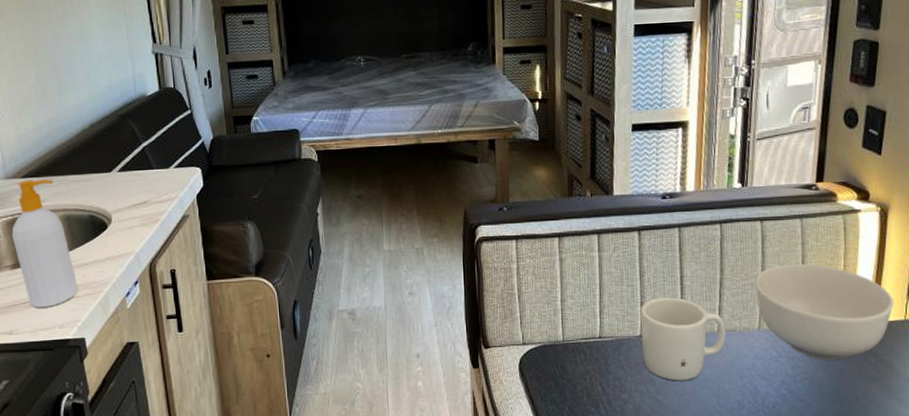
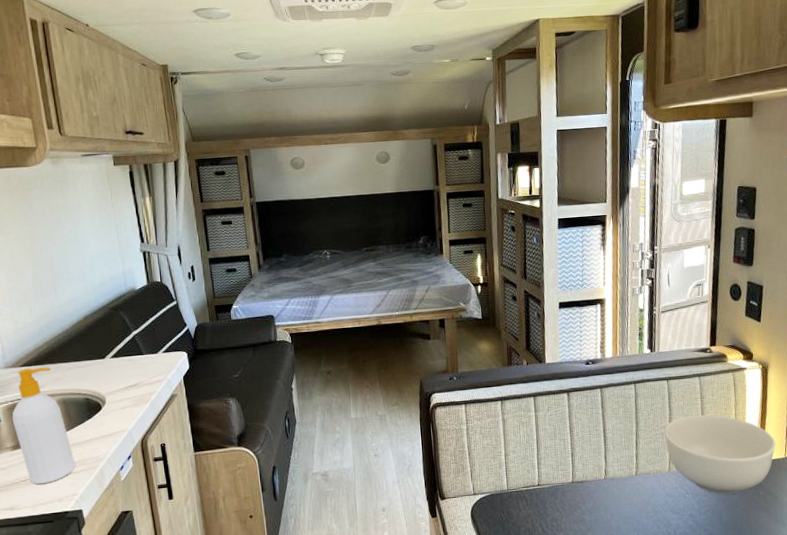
mug: present [640,297,726,382] -> none [571,447,642,520]

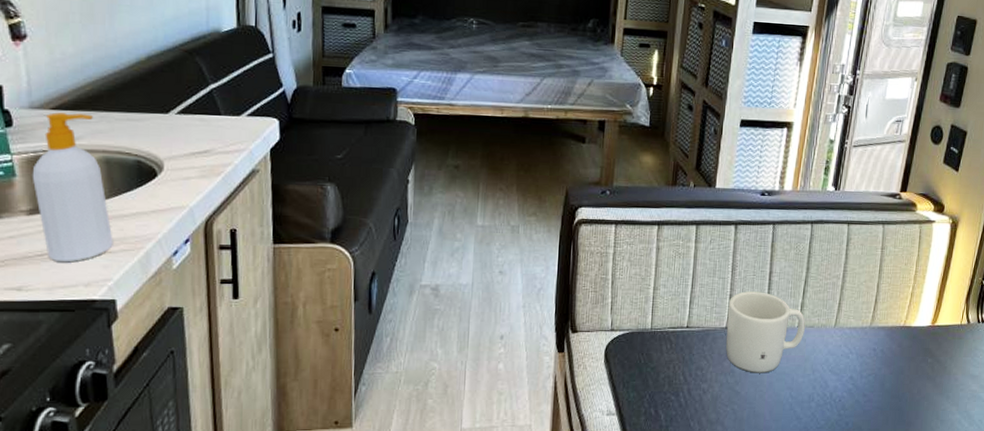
mug: none [571,447,642,520] -> present [725,291,805,373]
bowl: present [664,414,776,495] -> none [836,266,954,359]

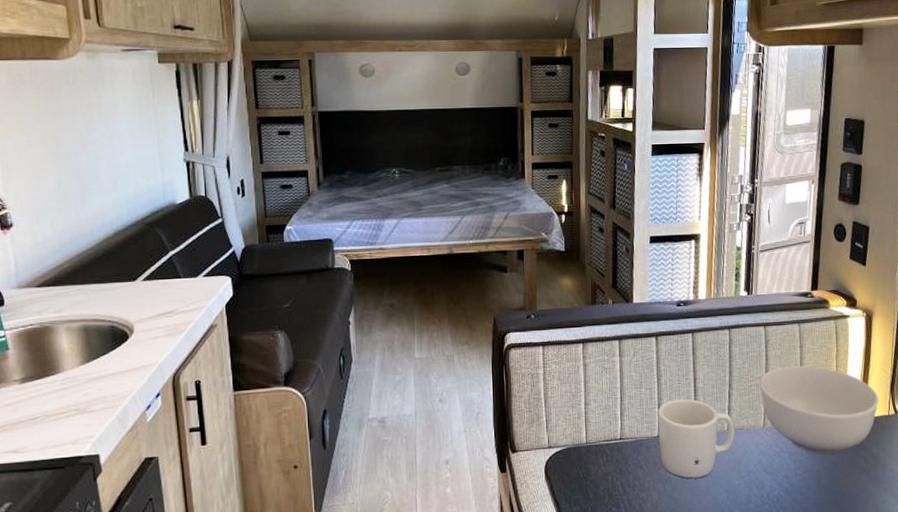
soap bottle: present [32,112,113,263] -> none [22,288,94,424]
bowl: none [836,266,954,359] -> present [760,365,879,455]

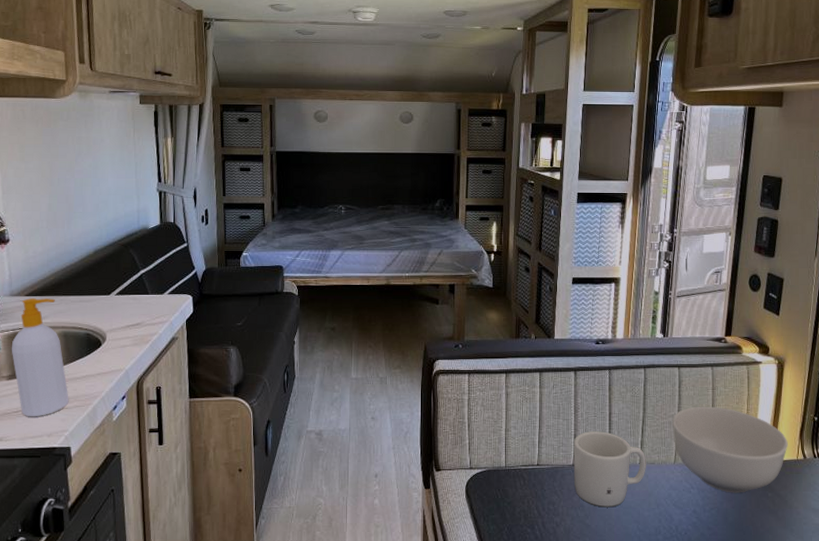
soap bottle: none [22,288,94,424] -> present [11,298,69,417]

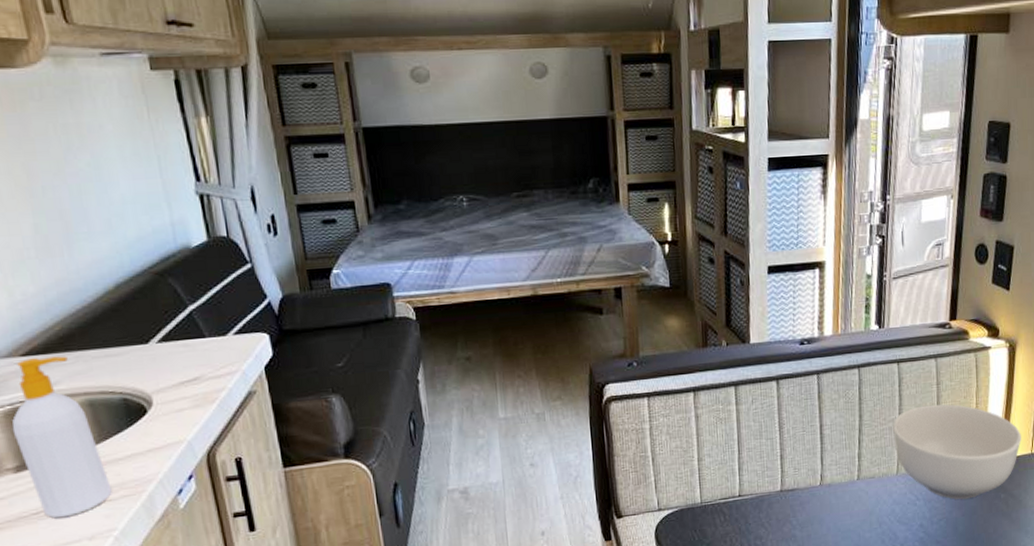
mug: present [573,431,646,508] -> none [780,447,865,535]

